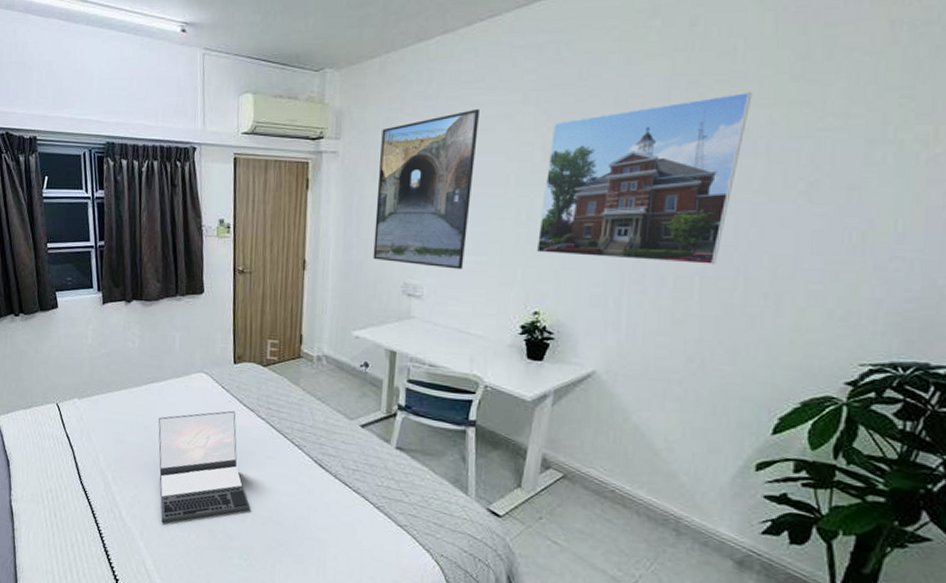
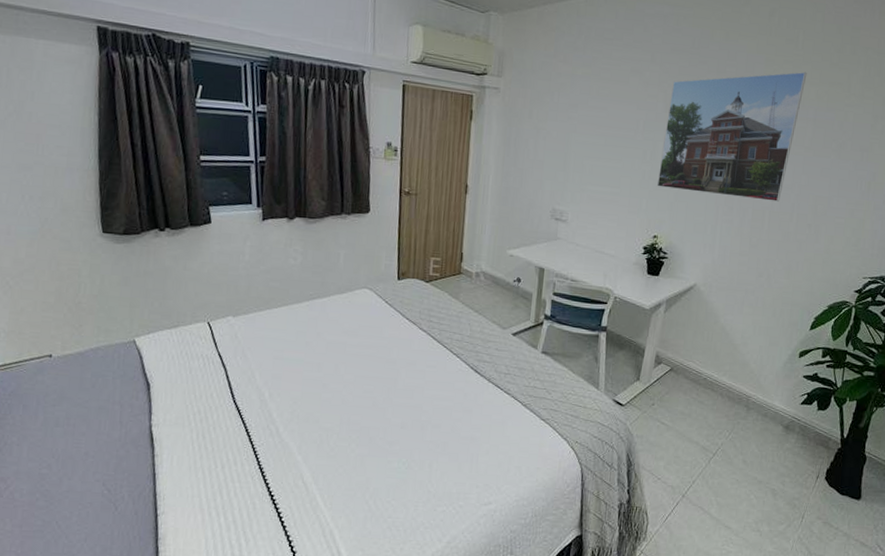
laptop: present [158,410,250,523] -> none [319,324,410,435]
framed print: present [373,108,479,270] -> none [527,62,617,199]

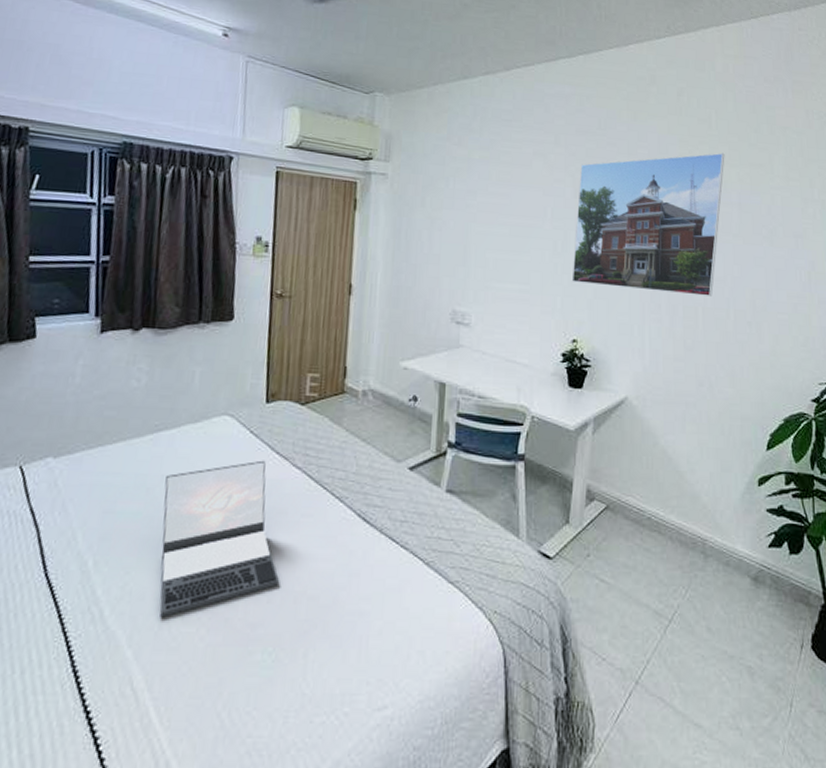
laptop: none [319,324,410,435] -> present [159,460,279,618]

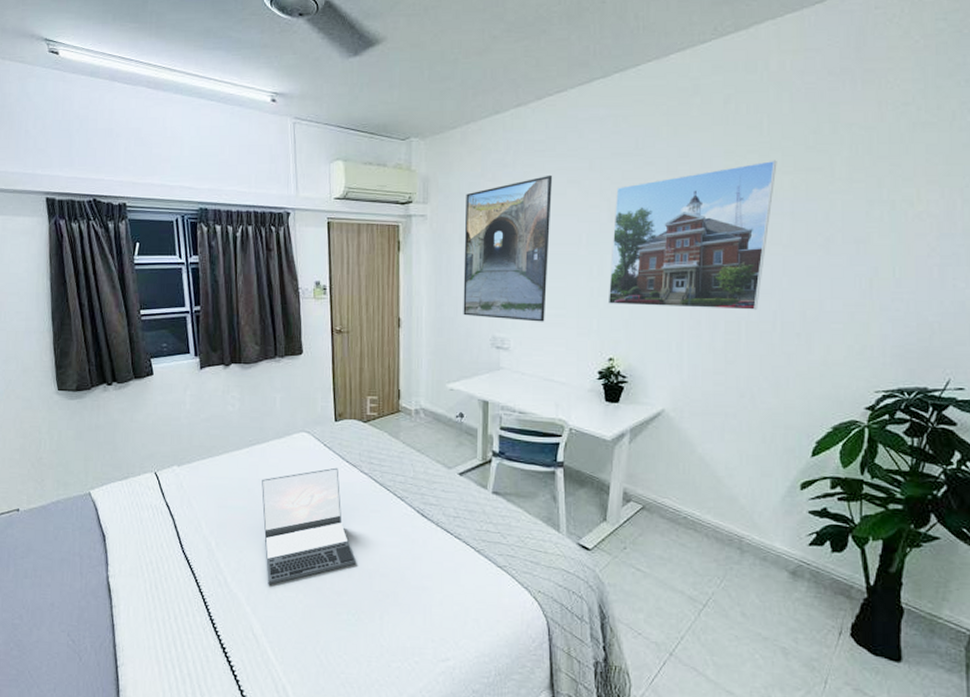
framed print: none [422,145,518,297] -> present [463,174,552,322]

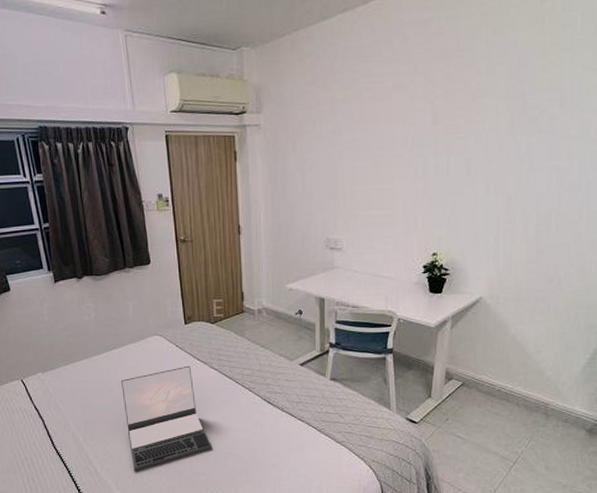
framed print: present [463,174,552,322] -> none [297,80,379,223]
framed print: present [607,160,777,310] -> none [431,57,589,204]

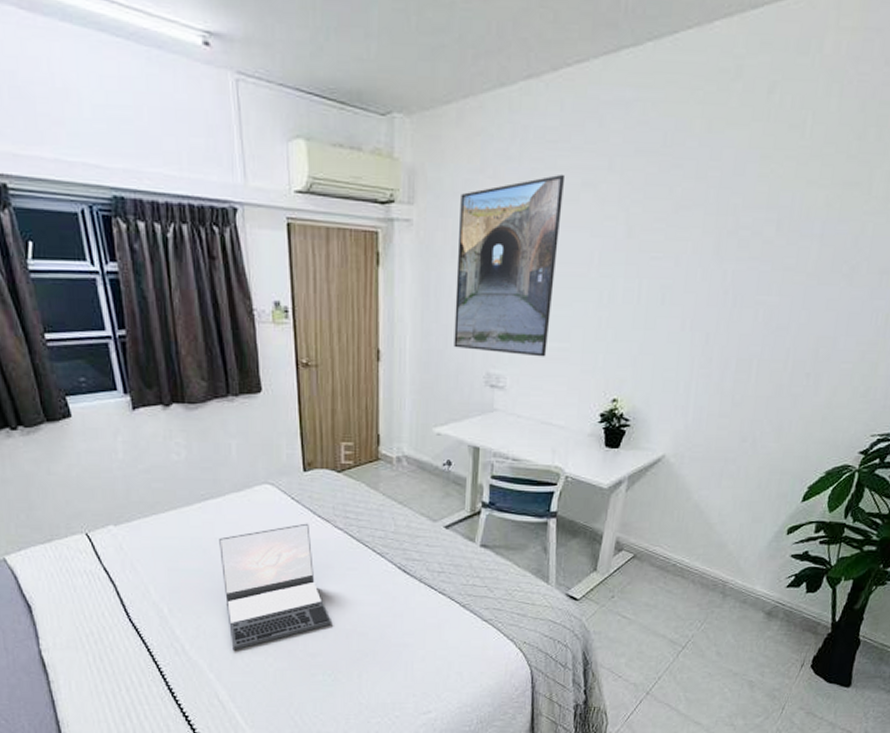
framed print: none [297,80,379,223] -> present [454,174,564,357]

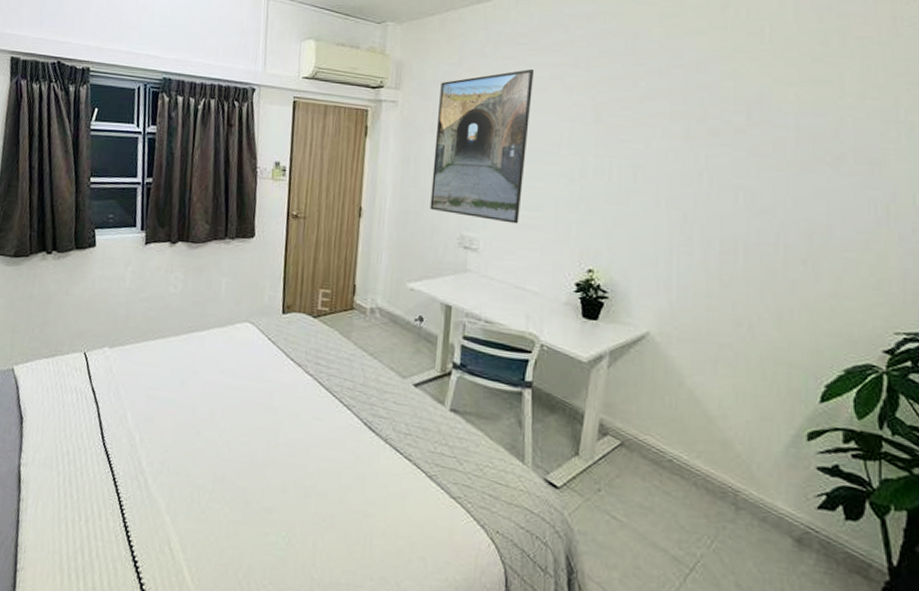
laptop: present [219,523,331,650] -> none [191,365,292,493]

